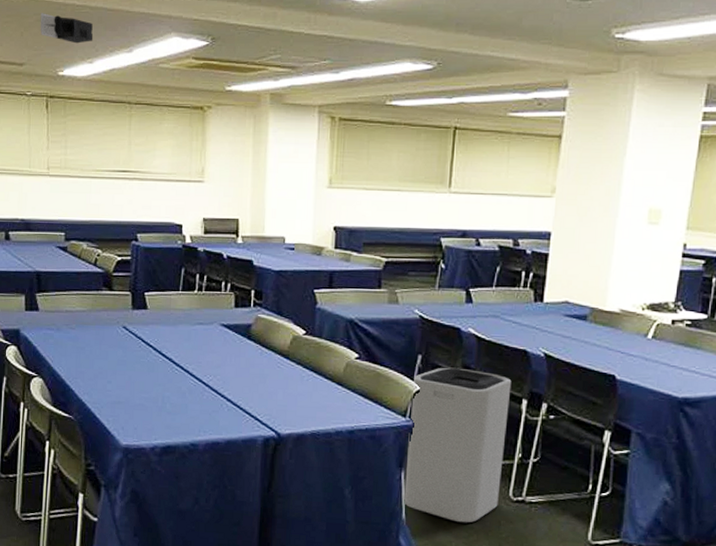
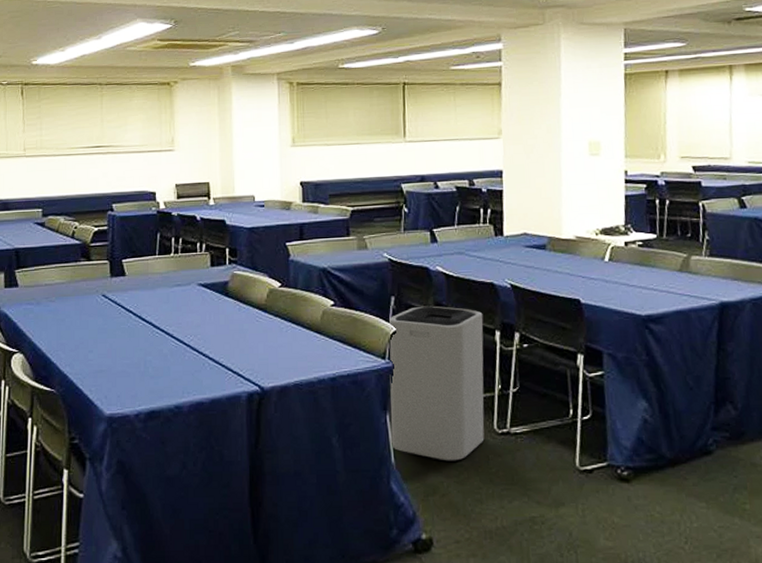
projector: present [40,13,94,44] -> none [14,10,64,35]

